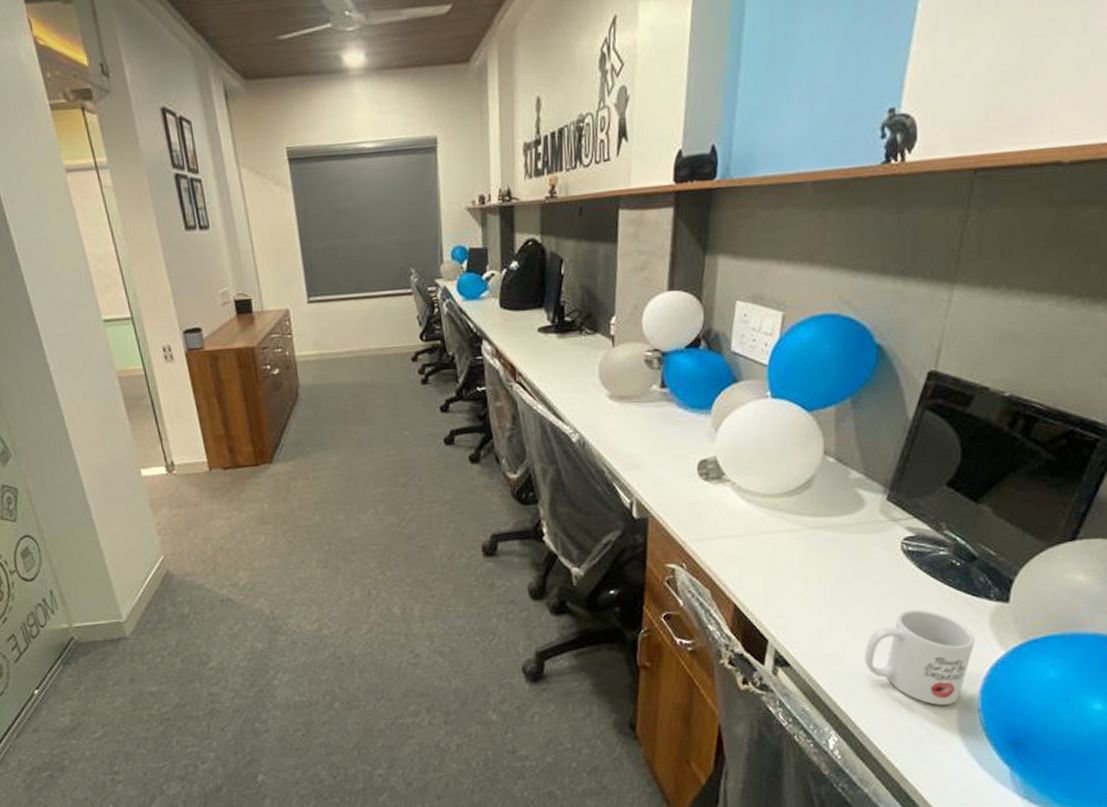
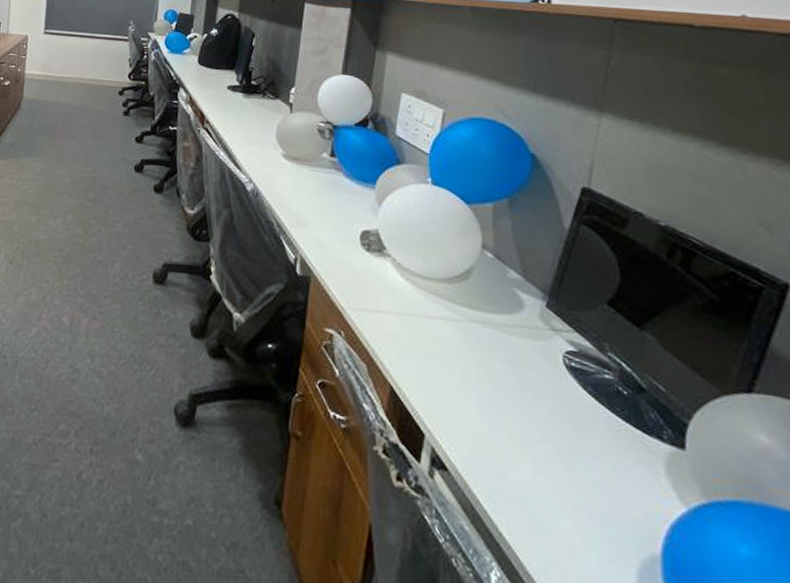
mug: present [865,609,976,705] -> none [529,433,652,562]

